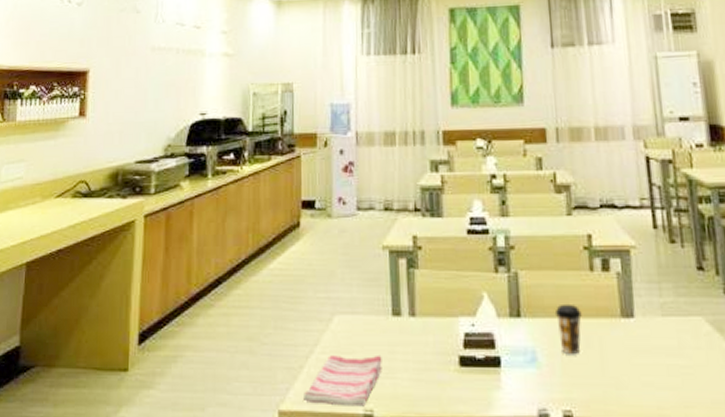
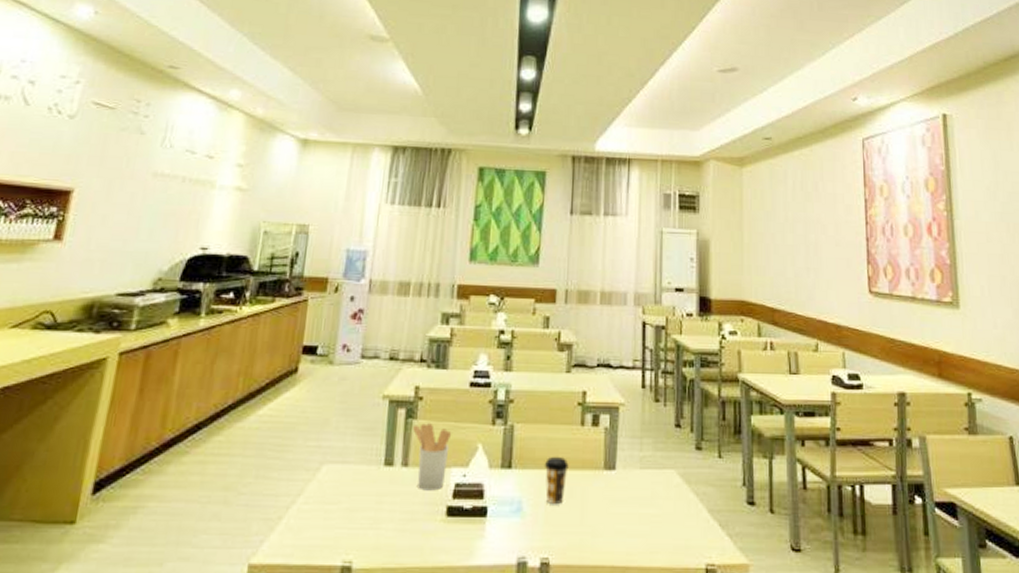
dish towel: present [304,354,382,406] -> none [278,505,368,558]
utensil holder: none [416,273,455,341] -> present [413,423,452,491]

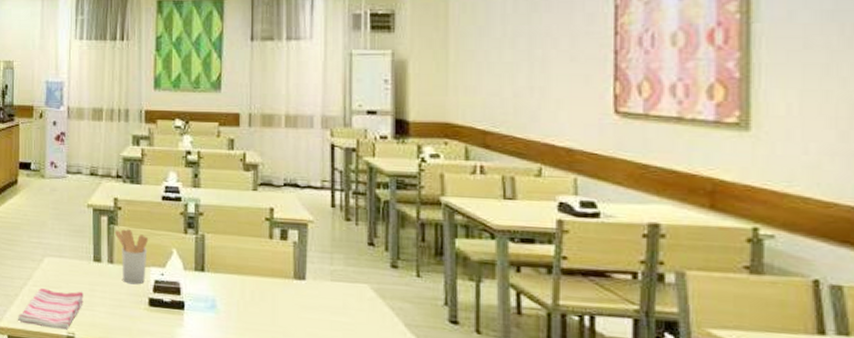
dish towel: none [278,505,368,558] -> present [18,288,84,329]
coffee cup: present [544,456,569,505] -> none [234,263,259,306]

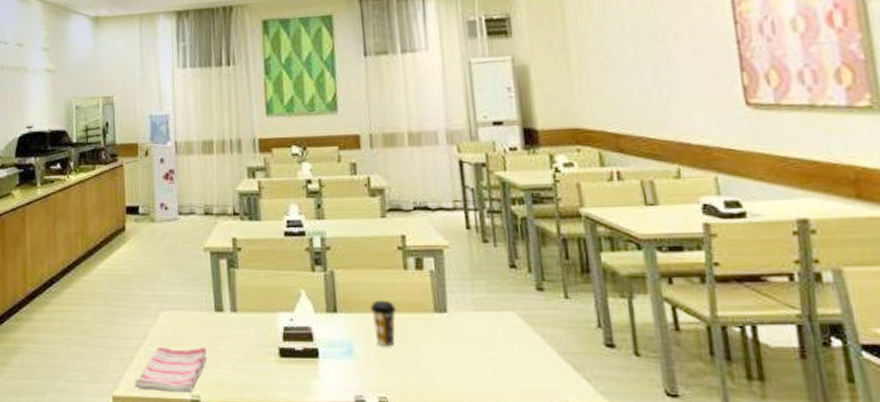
utensil holder: present [115,229,149,285] -> none [236,272,274,334]
coffee cup: none [234,263,259,306] -> present [369,300,396,347]

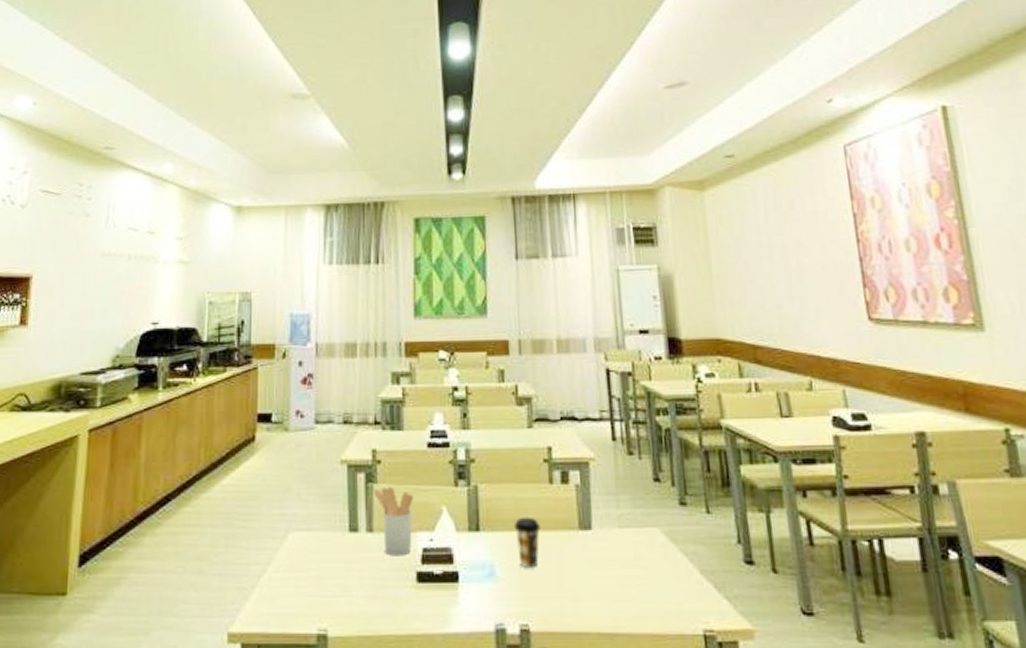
dish towel: present [135,346,207,393] -> none [255,572,338,626]
utensil holder: none [236,272,274,334] -> present [374,487,414,556]

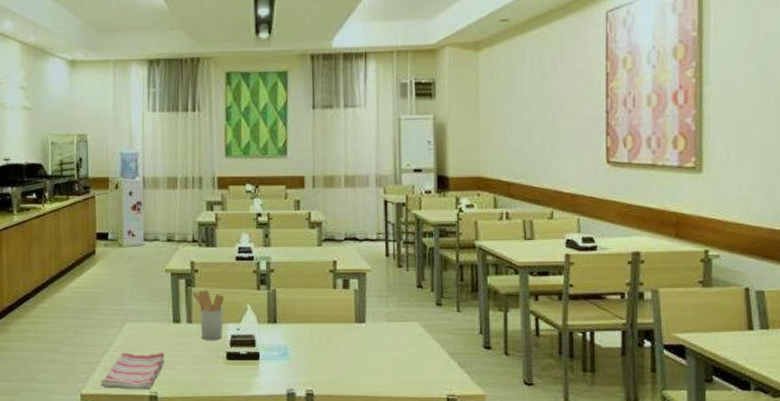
dish towel: none [255,572,338,626] -> present [101,352,165,390]
coffee cup: present [513,516,540,569] -> none [303,313,325,351]

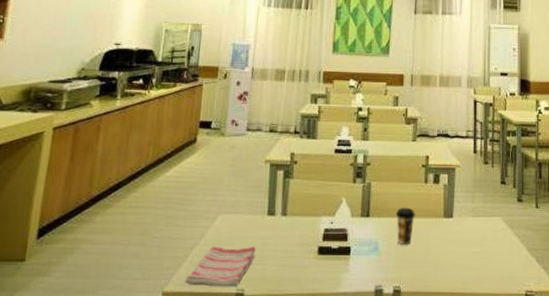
utensil holder: present [193,290,225,341] -> none [290,182,321,235]
coffee cup: none [303,313,325,351] -> present [395,207,415,246]

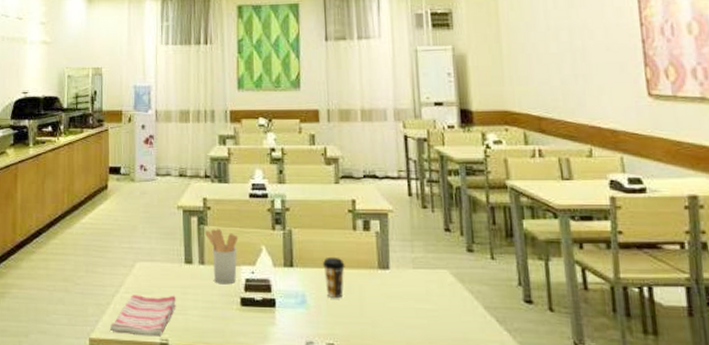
utensil holder: none [290,182,321,235] -> present [205,229,239,285]

